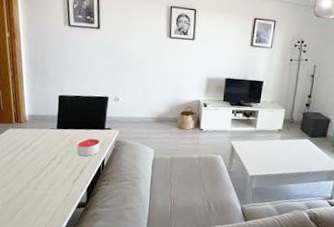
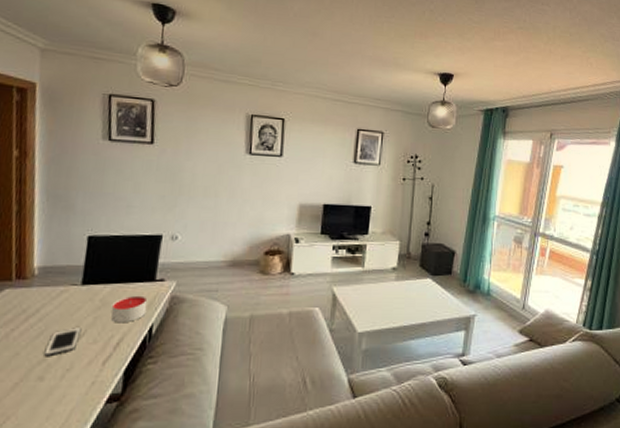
cell phone: none [36,157,59,175] -> present [44,328,82,357]

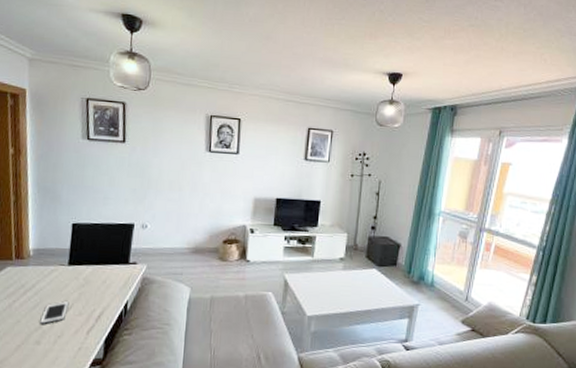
candle: present [111,295,148,323] -> none [92,275,123,300]

